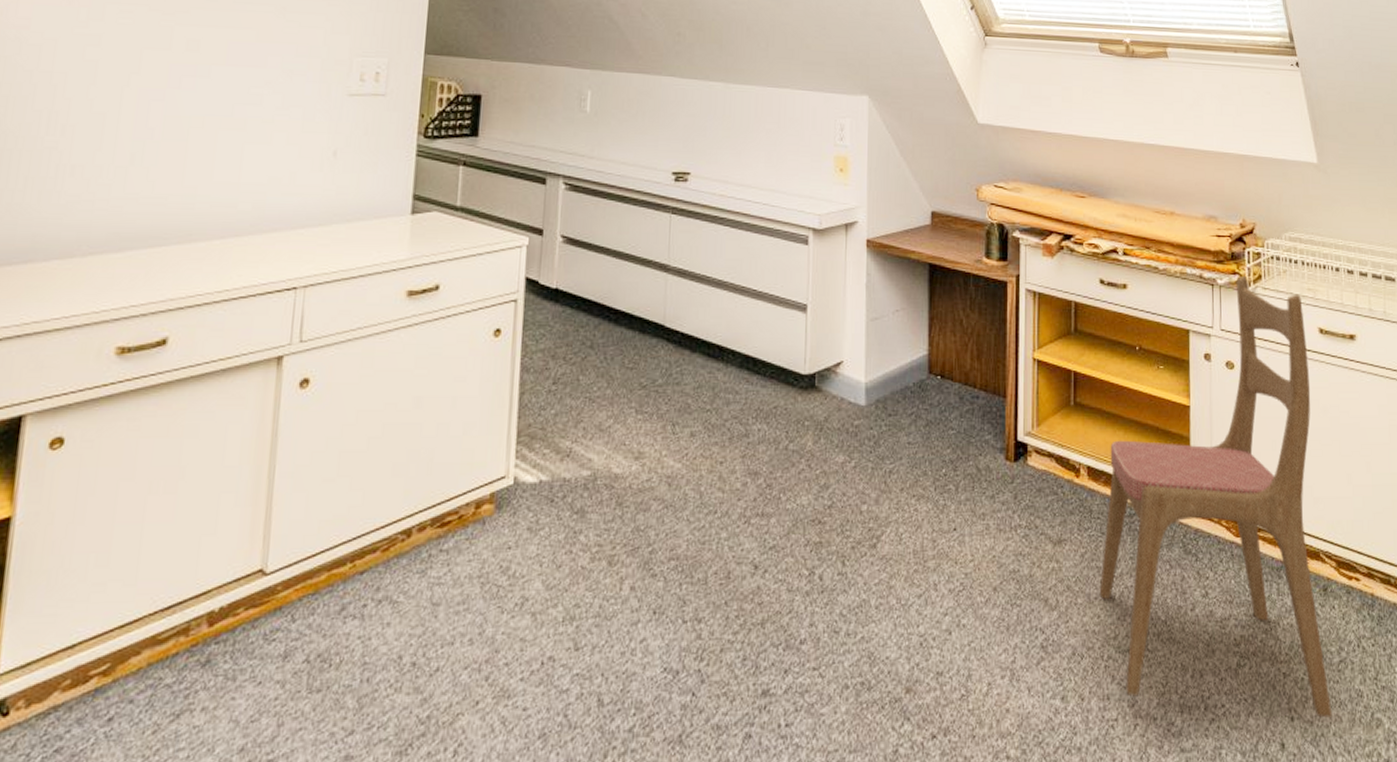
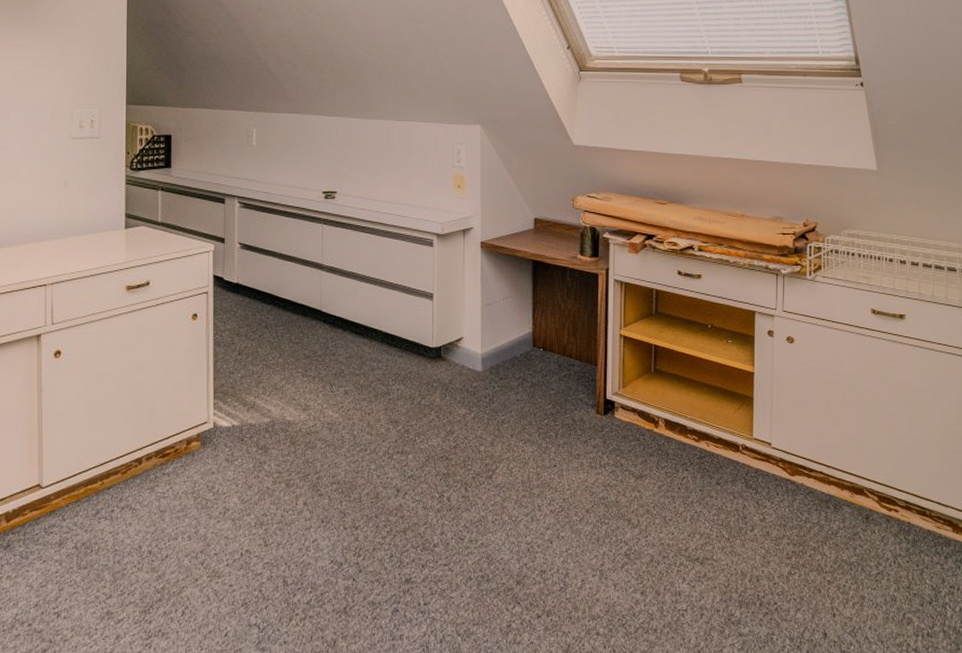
dining chair: present [1099,275,1333,718] -> none [673,266,869,615]

